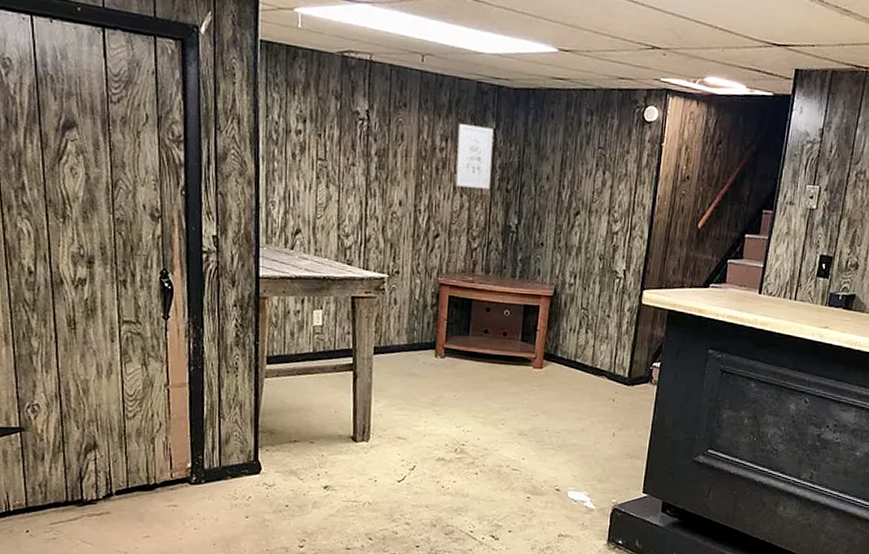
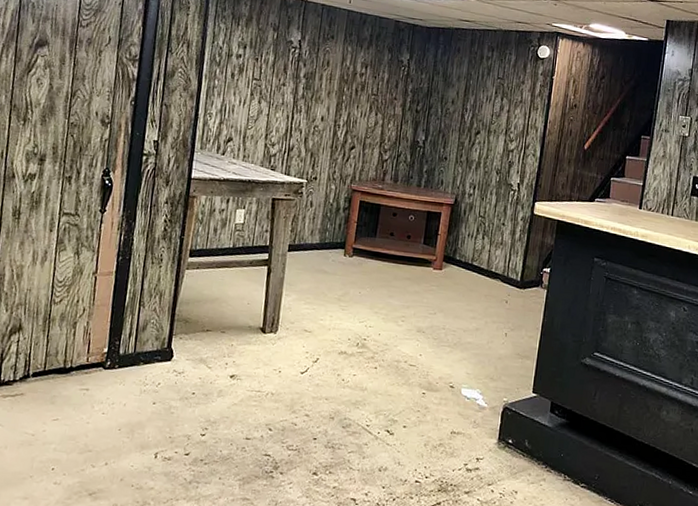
wall art: present [455,124,494,189] -> none [372,54,408,110]

